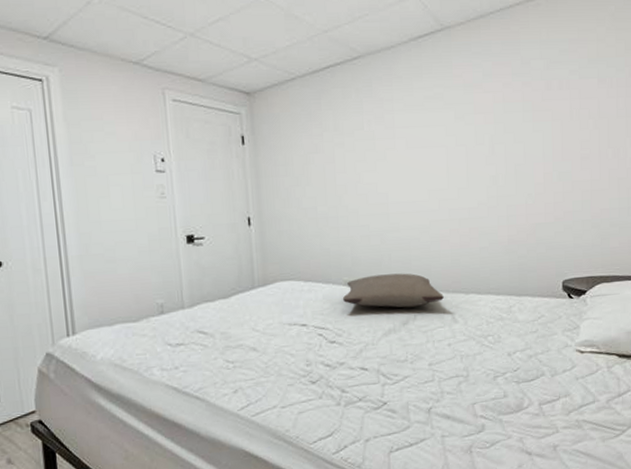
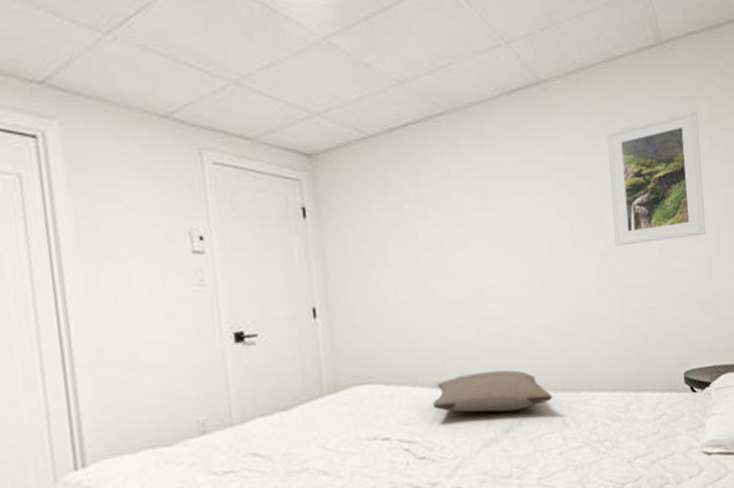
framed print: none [502,51,589,171] -> present [607,110,706,247]

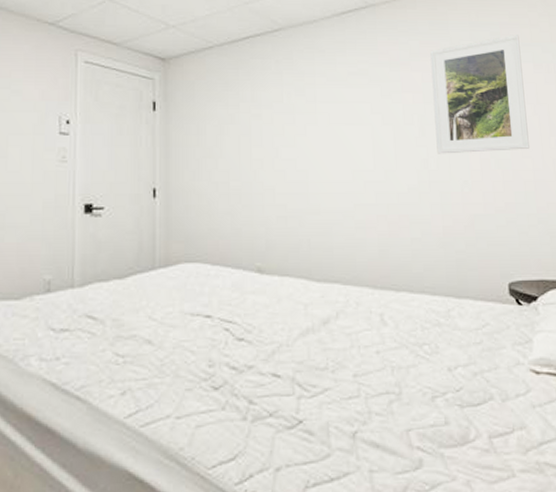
pillow: present [432,370,552,413] -> none [253,262,371,304]

